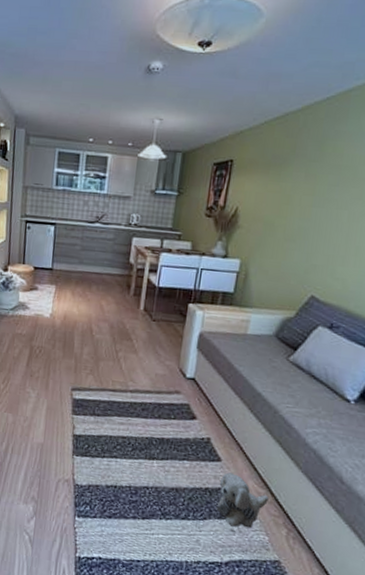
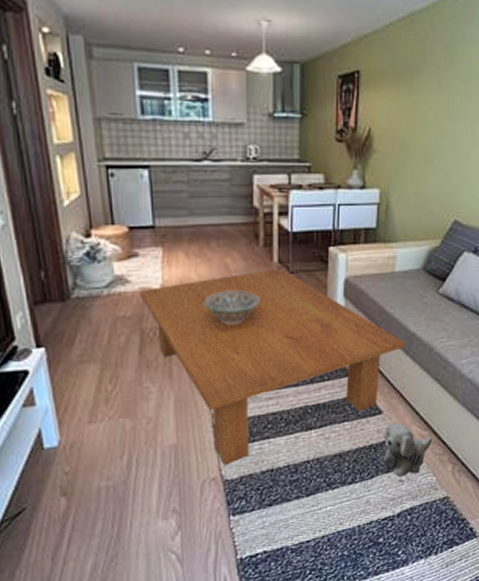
coffee table: none [34,314,251,472] -> present [140,268,406,466]
decorative bowl: none [80,326,125,356] -> present [205,290,260,325]

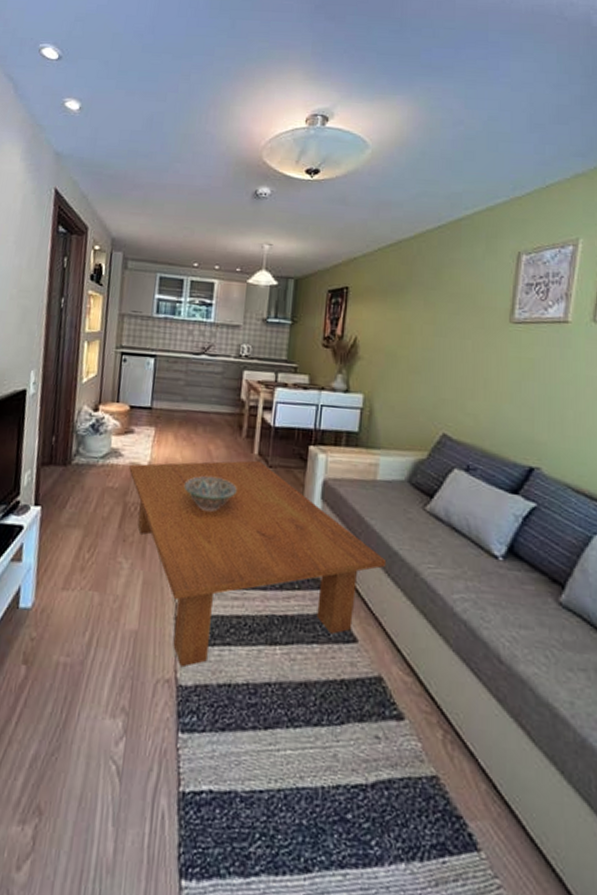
plush toy: present [383,422,432,477] -> none [357,657,417,733]

